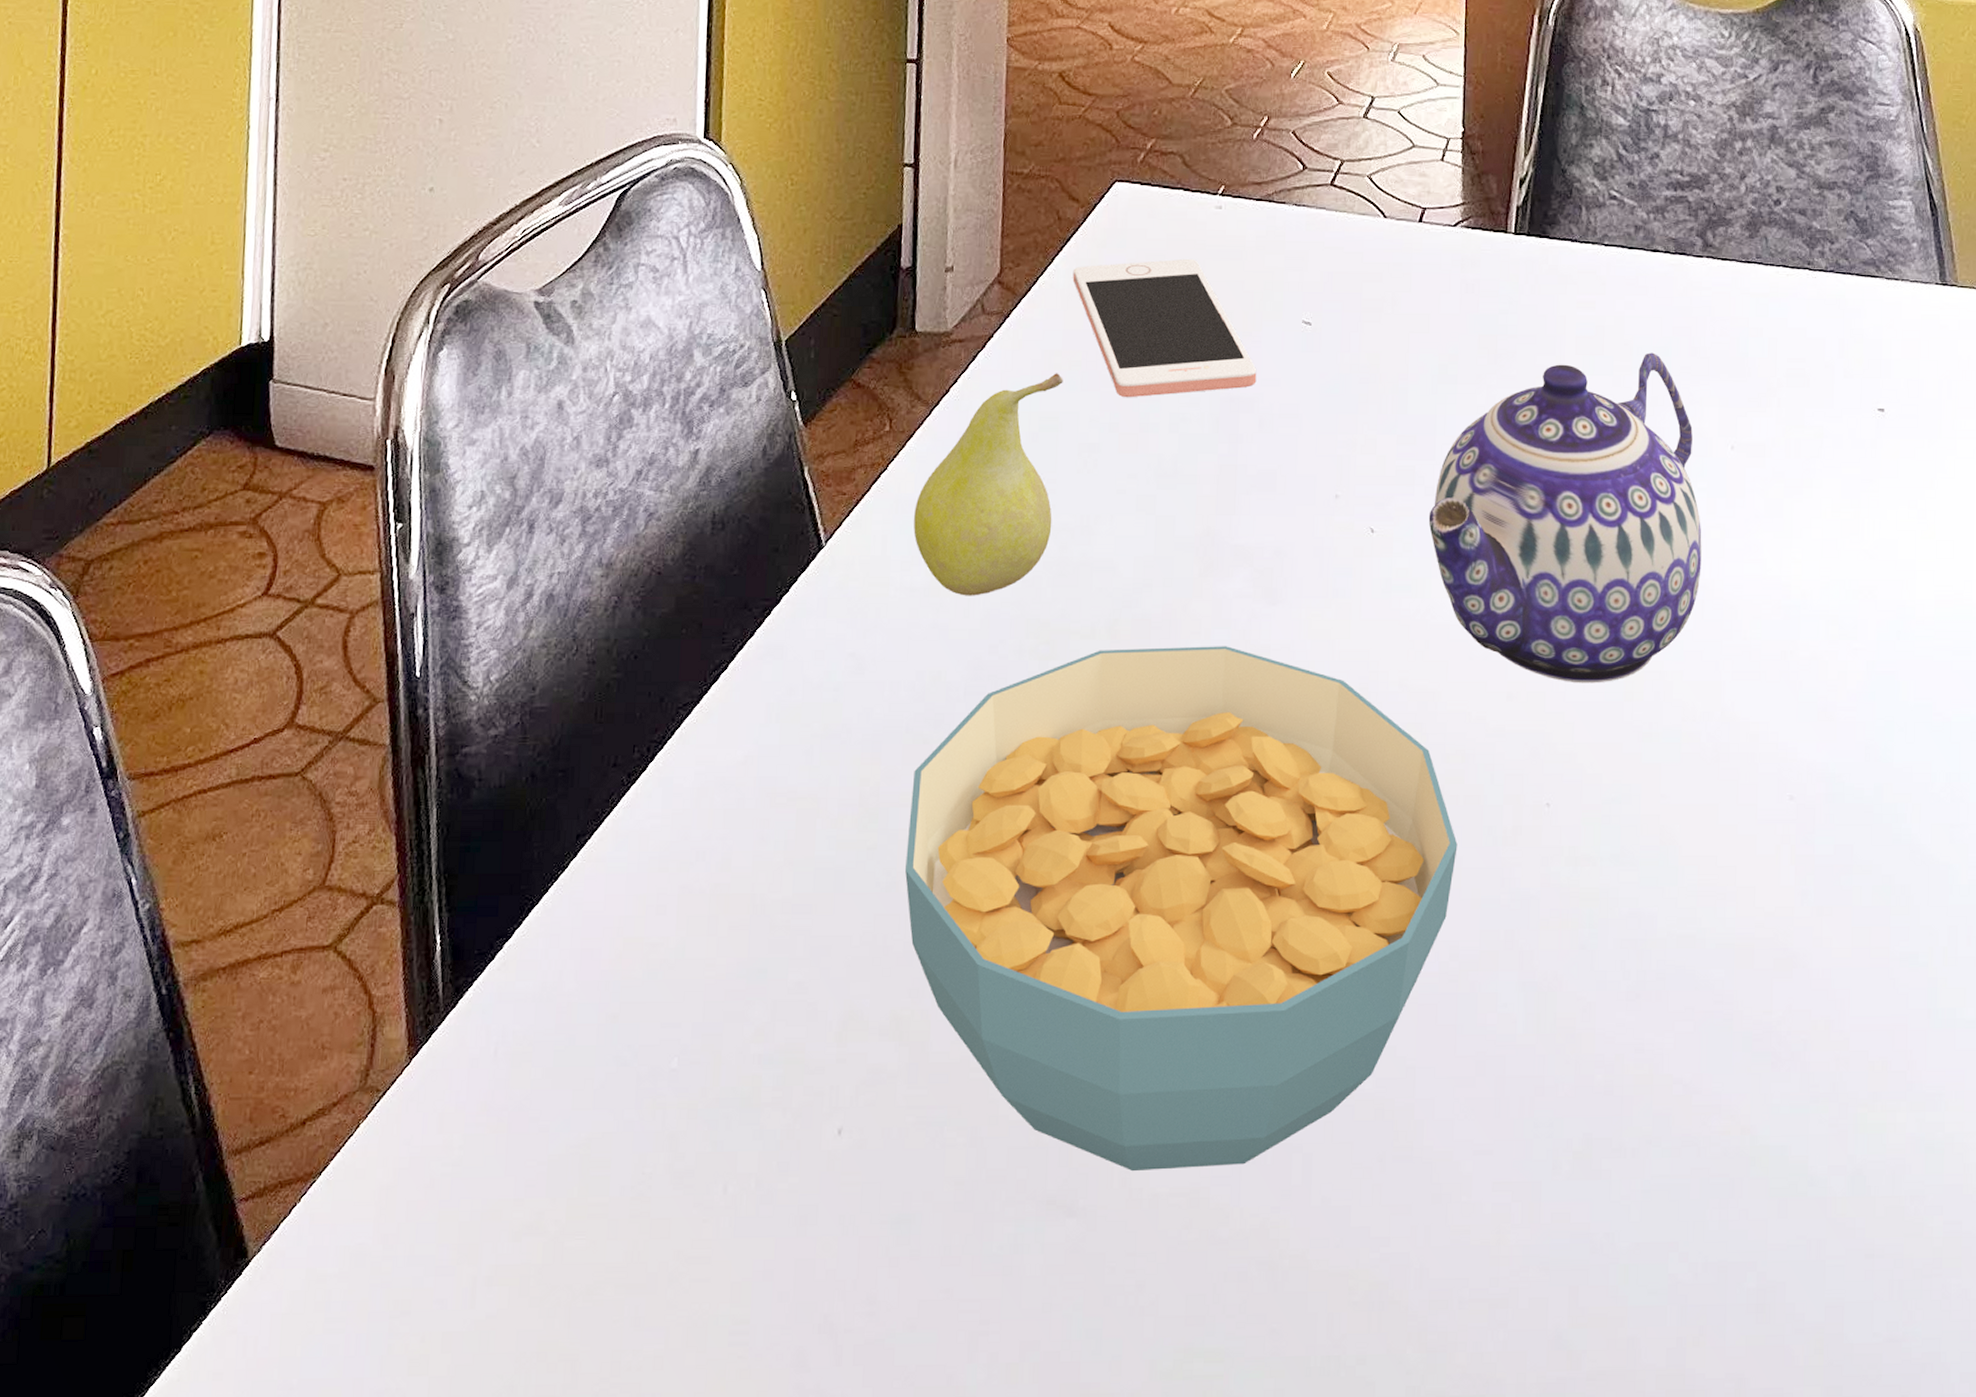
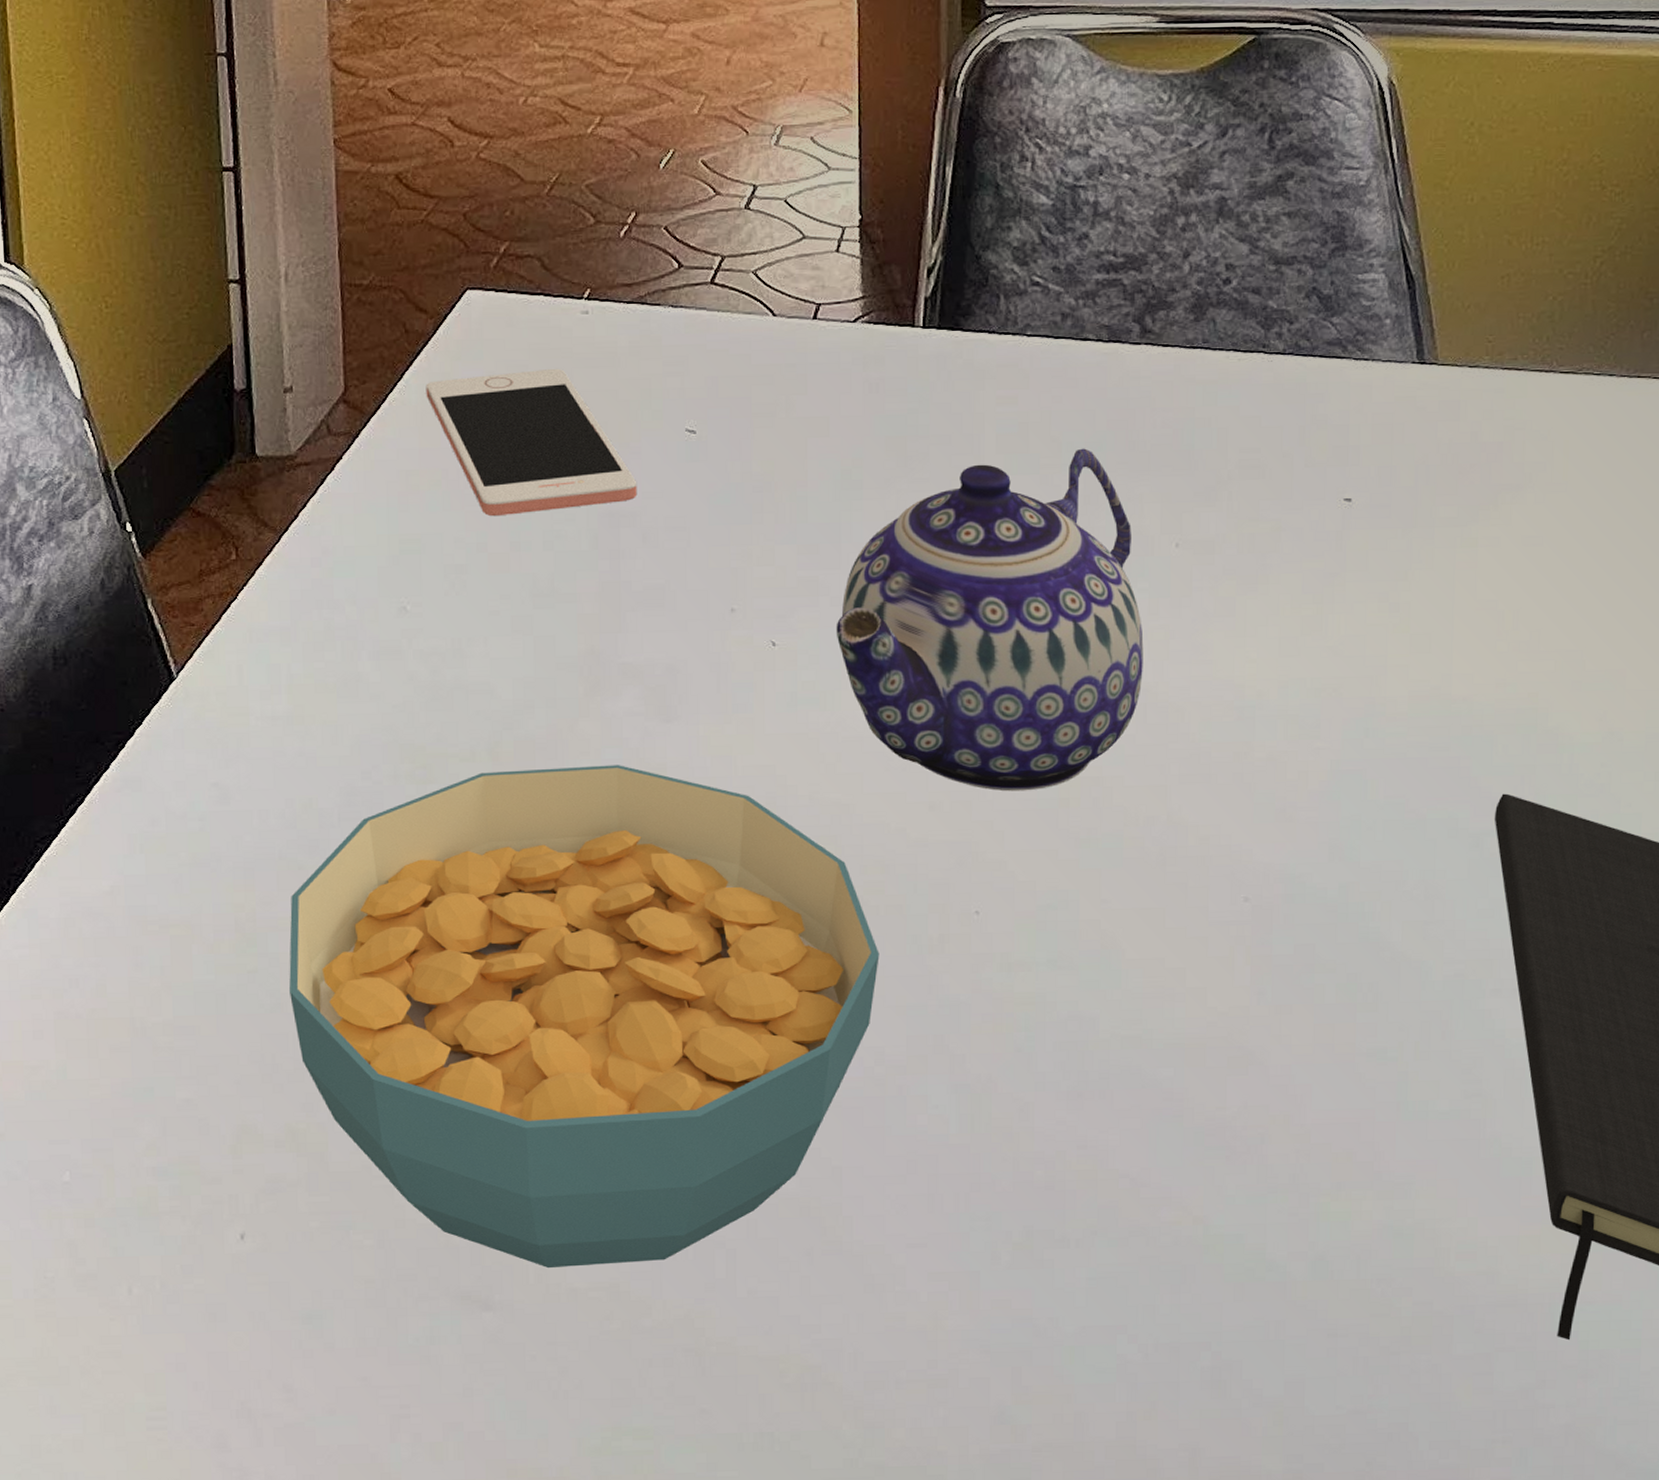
fruit: present [914,373,1063,596] -> none [270,493,423,723]

